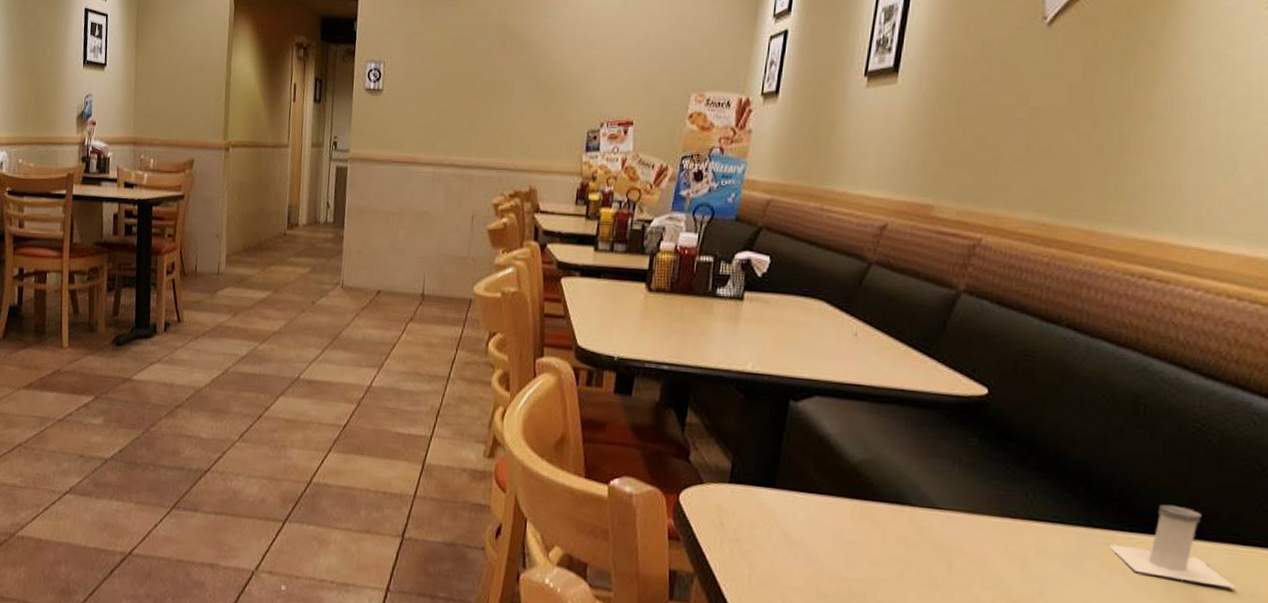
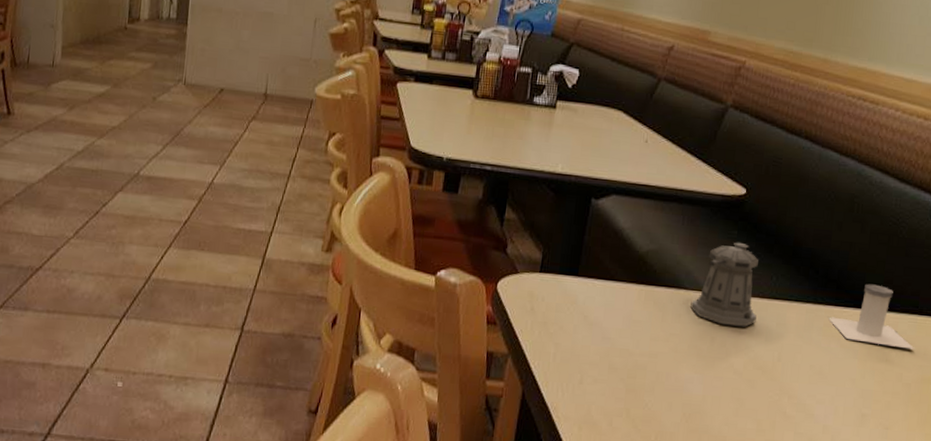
pepper shaker: none [919,451,1008,553] -> present [690,242,759,327]

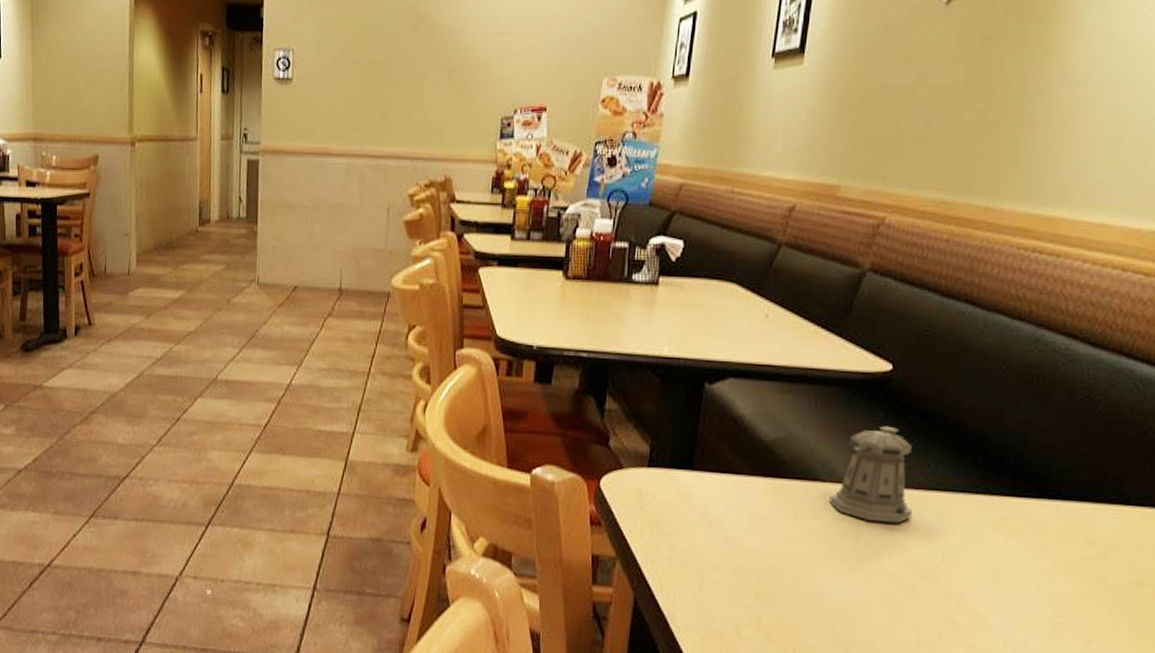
salt shaker: present [828,283,915,350] -> none [1005,469,1121,547]

